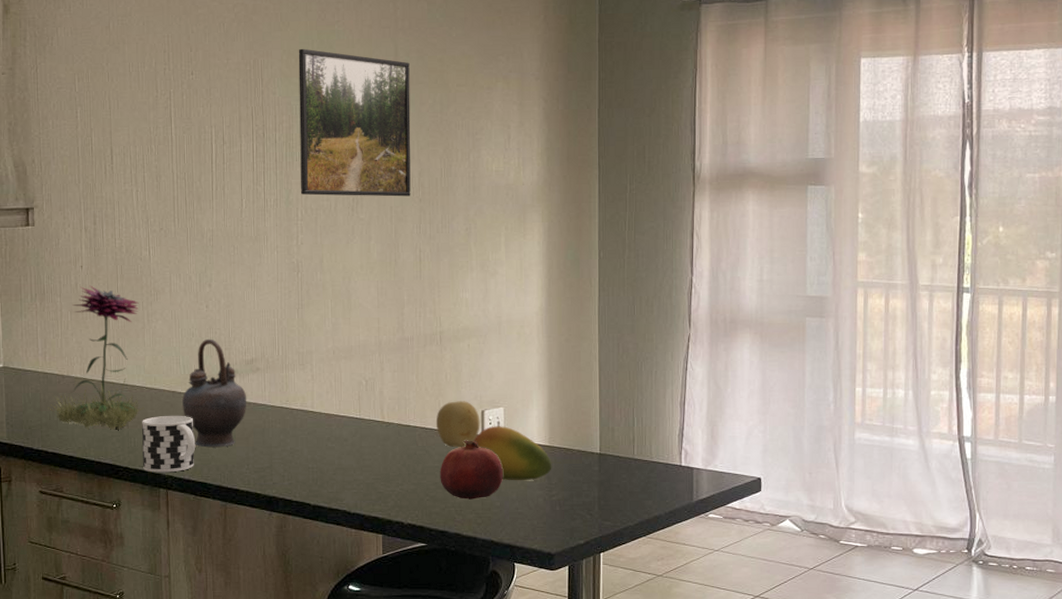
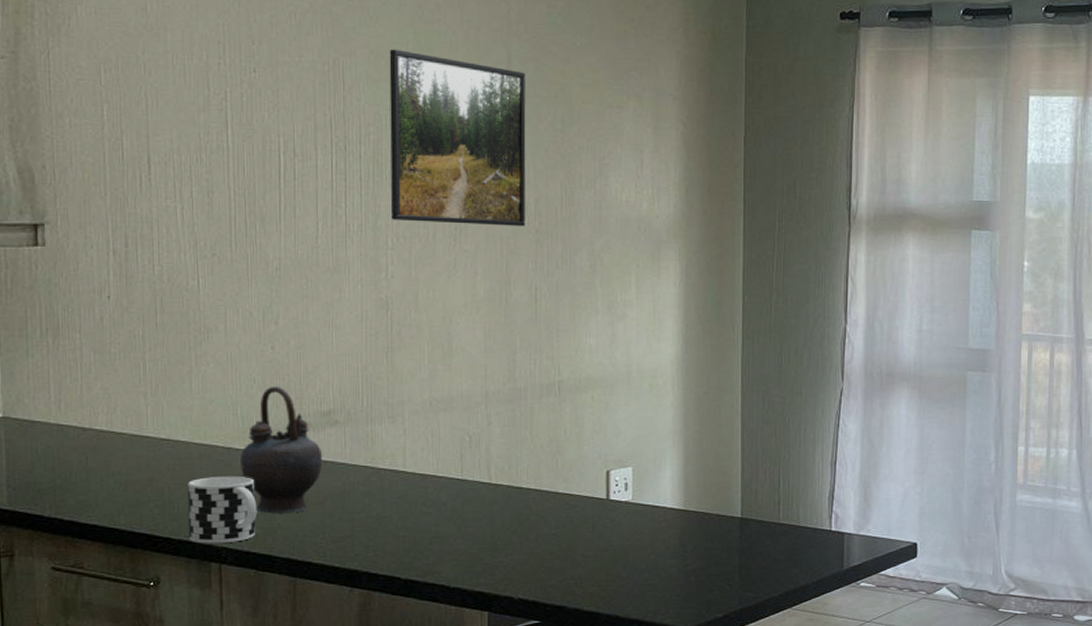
flower: present [47,285,145,430] -> none [62,320,192,493]
fruit: present [435,401,480,448] -> none [552,460,605,513]
fruit: present [440,440,503,500] -> none [557,504,631,571]
fruit: present [474,426,552,481] -> none [597,488,687,549]

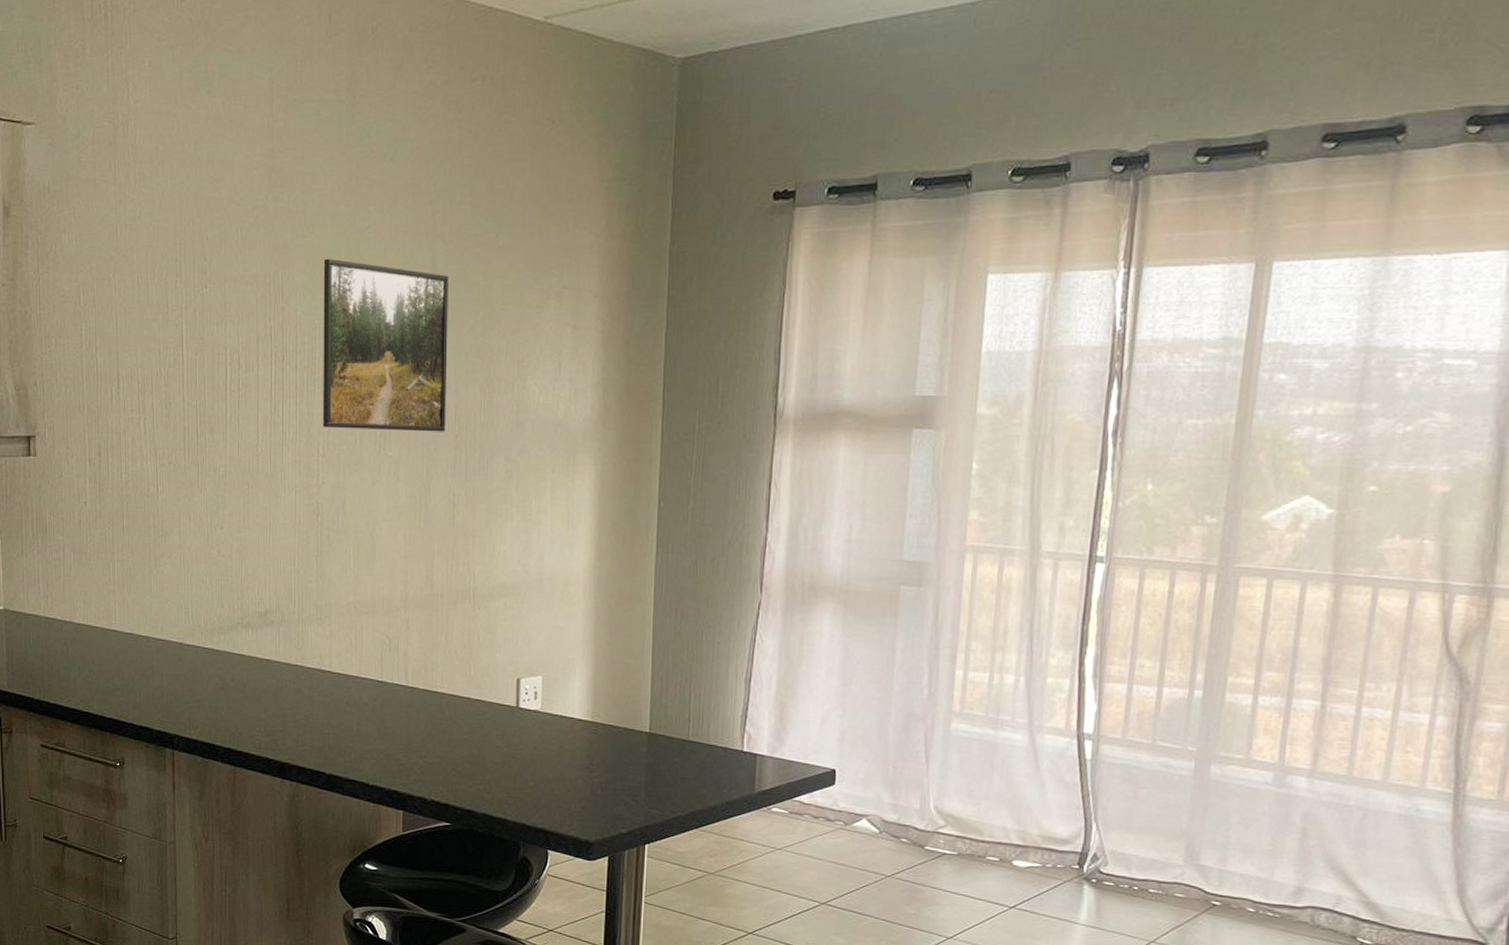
cup: present [188,476,257,544] -> none [148,669,204,731]
teapot: present [240,386,323,514] -> none [191,586,260,707]

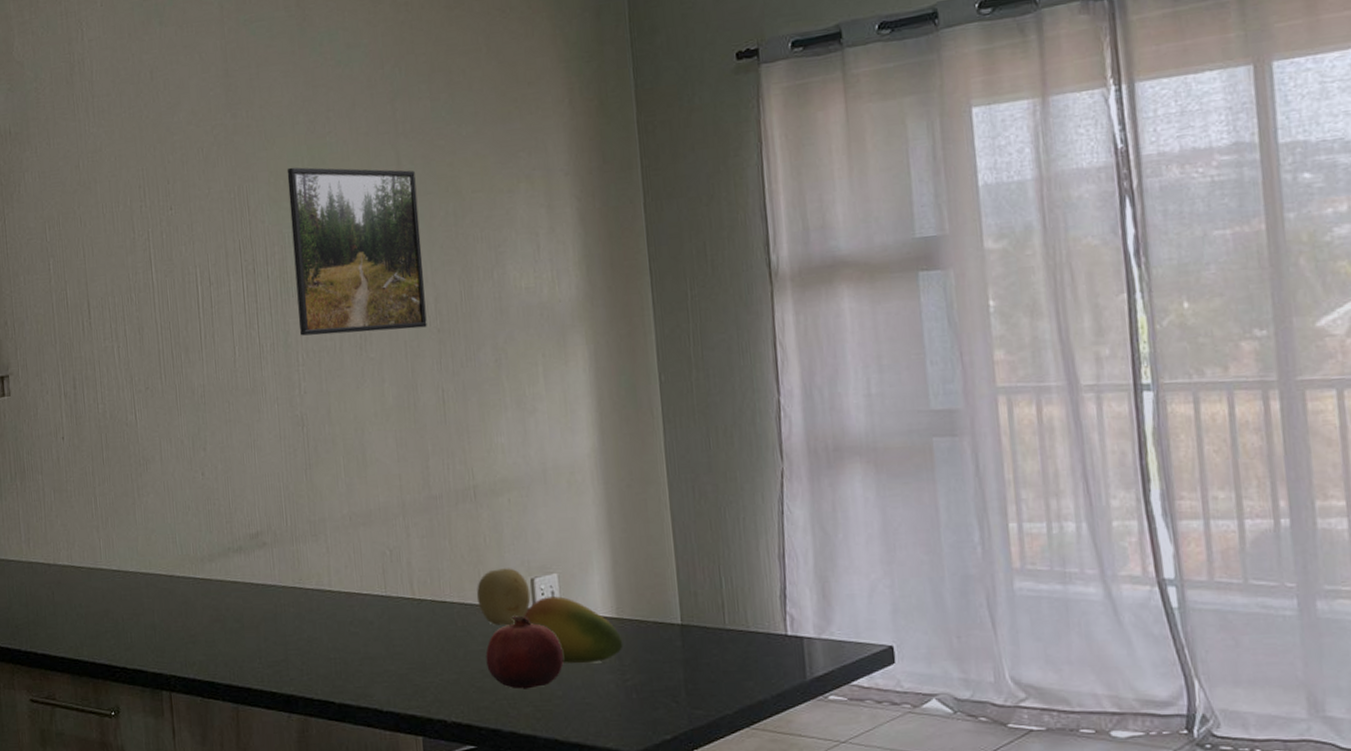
fruit: none [465,666,515,720] -> present [476,568,531,626]
fruit: none [468,711,539,777] -> present [486,616,564,689]
fruit: none [507,696,595,760] -> present [524,596,624,664]

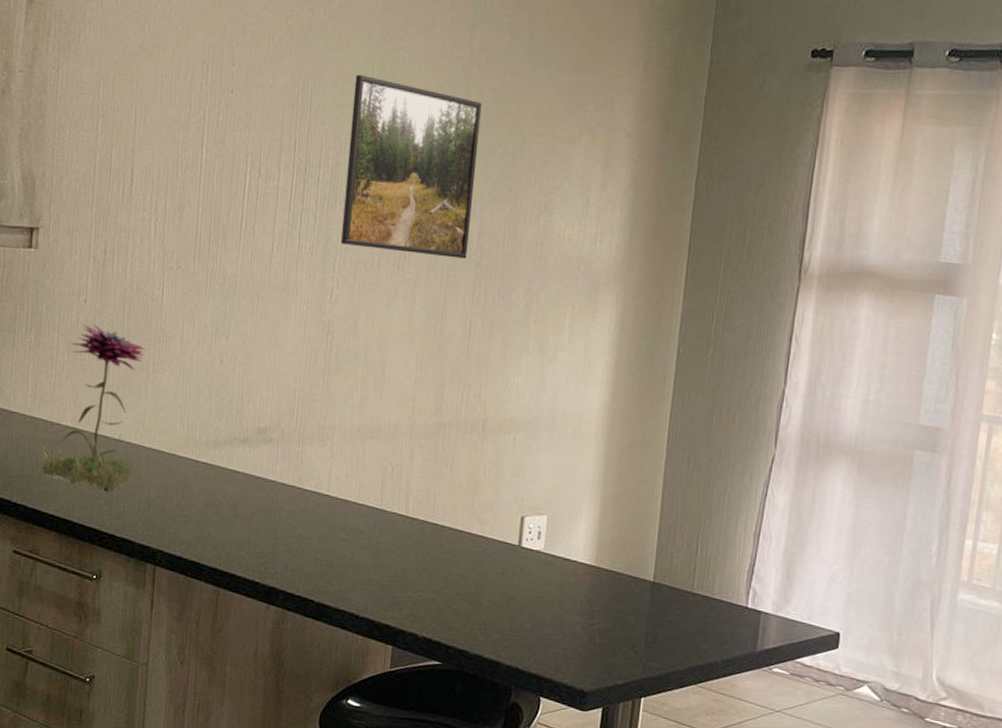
flower: none [33,458,140,625] -> present [31,323,145,491]
fruit: present [476,568,531,626] -> none [467,502,519,557]
fruit: present [486,616,564,689] -> none [465,548,539,618]
fruit: present [524,596,624,664] -> none [508,536,597,604]

